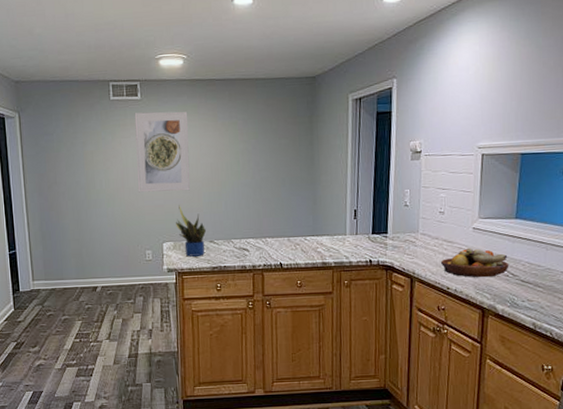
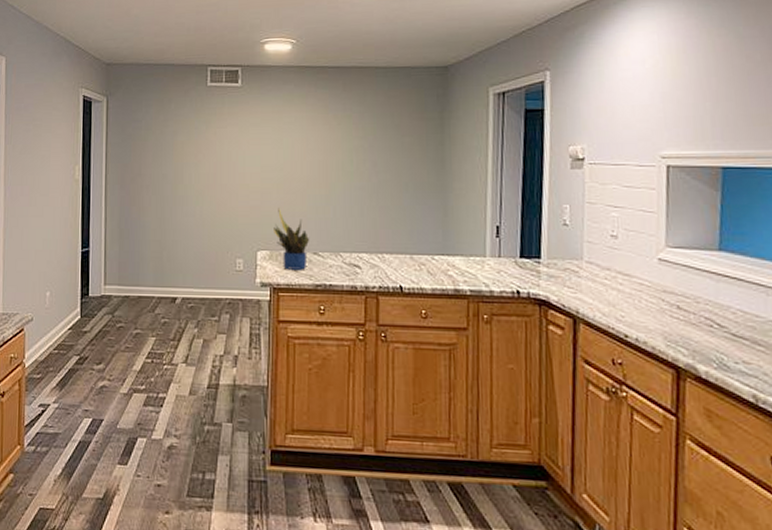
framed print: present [134,111,190,193] -> none [231,100,294,192]
fruit bowl: present [440,247,509,278] -> none [614,284,713,327]

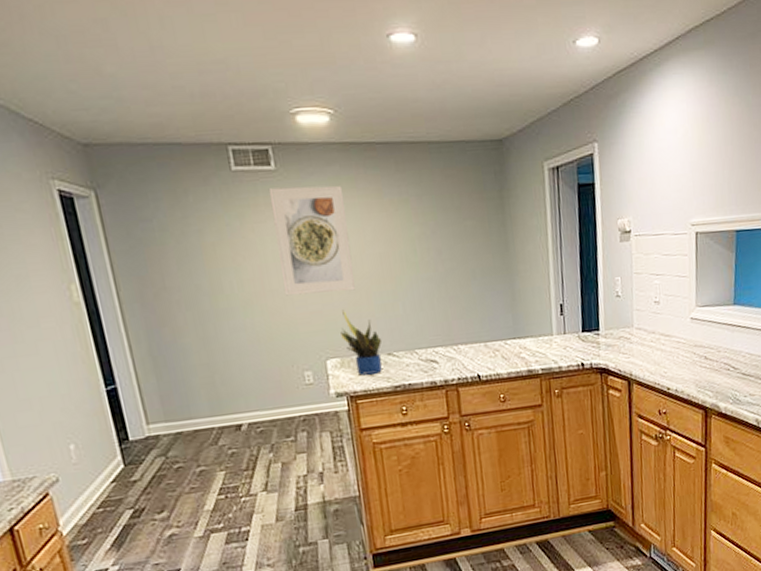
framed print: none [231,100,294,192] -> present [268,185,355,296]

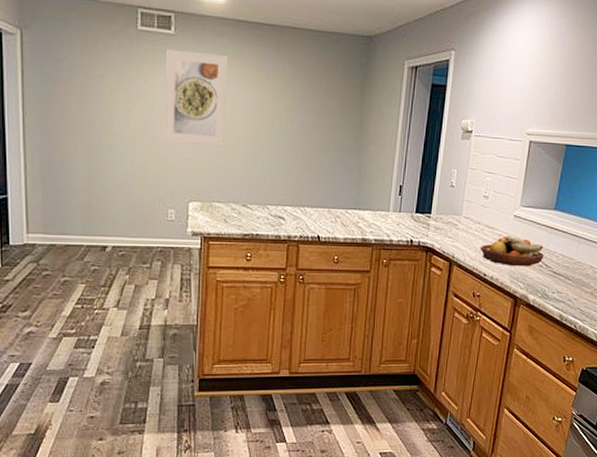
potted plant: present [341,309,383,376] -> none [205,161,240,221]
fruit bowl: none [658,341,730,375] -> present [480,235,544,267]

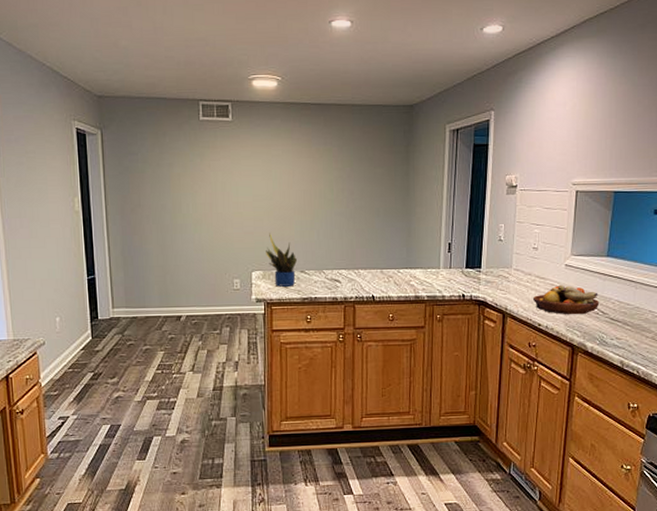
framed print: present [163,49,228,146] -> none [225,134,282,219]
potted plant: none [205,161,240,221] -> present [266,233,298,287]

